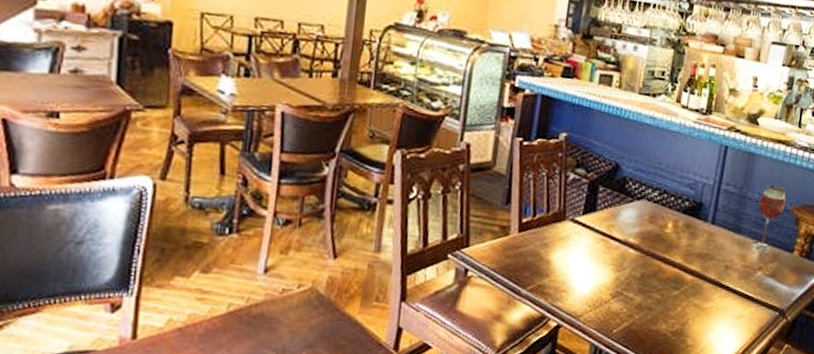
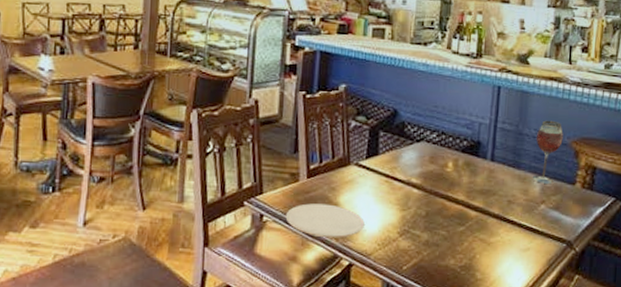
plate: none [492,259,576,298] -> present [285,203,364,238]

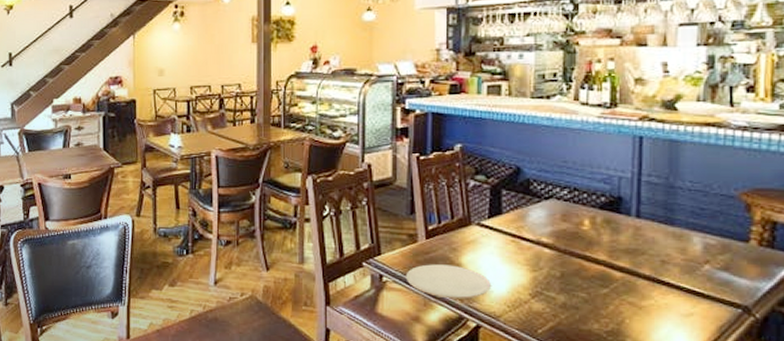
wineglass: present [532,120,563,184] -> none [690,171,728,241]

